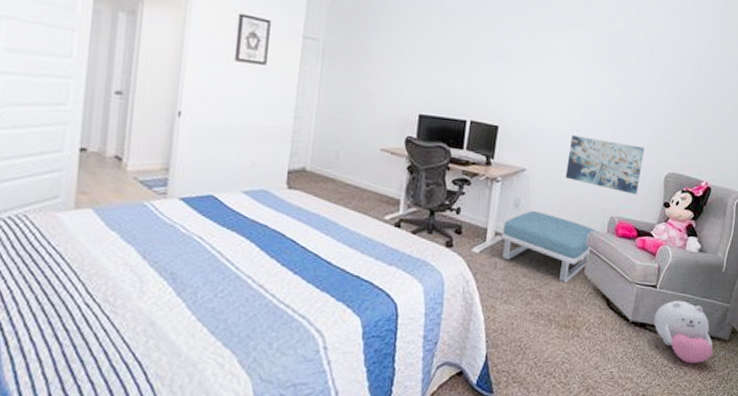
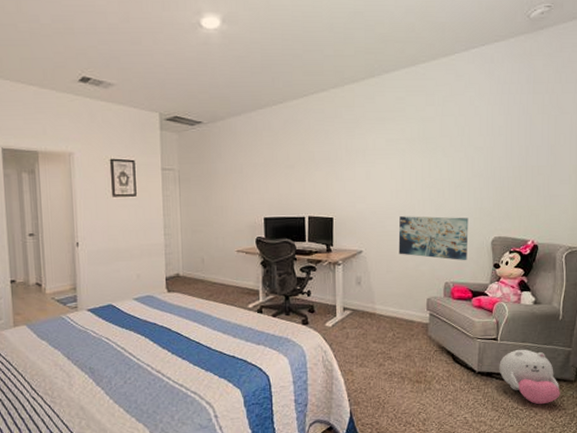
footstool: present [501,211,599,283] -> none [349,286,436,345]

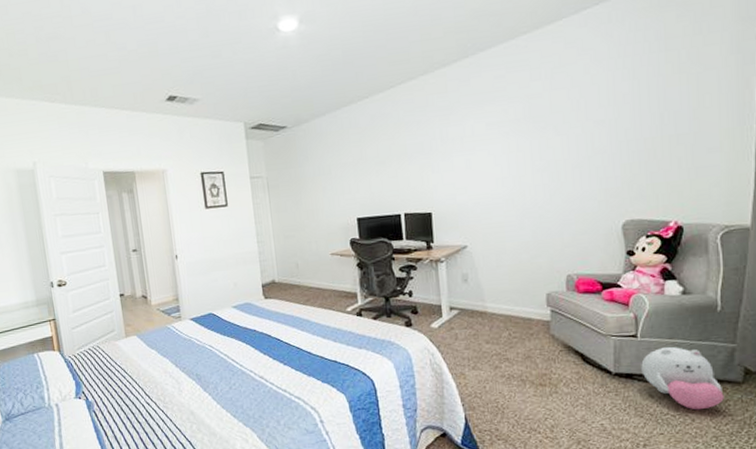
wall art: present [398,216,469,261] -> none [507,201,593,250]

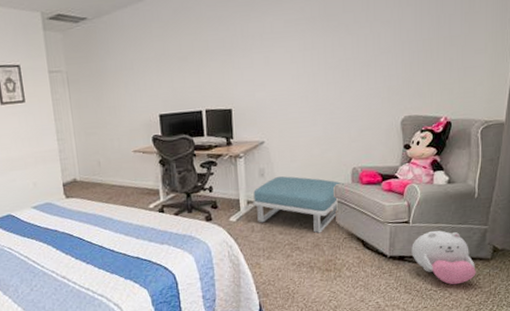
footstool: none [455,282,557,345] -> present [253,176,344,234]

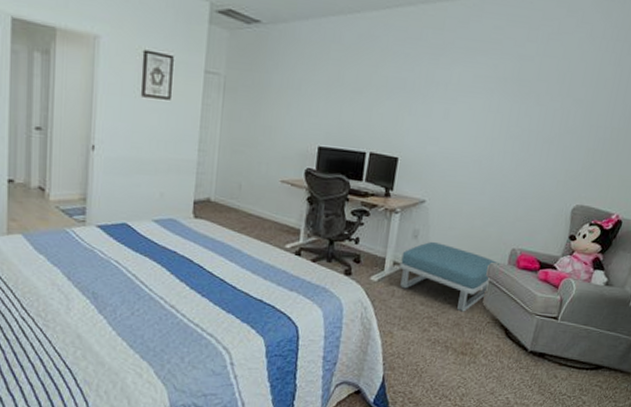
plush toy: present [411,230,476,285] -> none [553,332,615,394]

